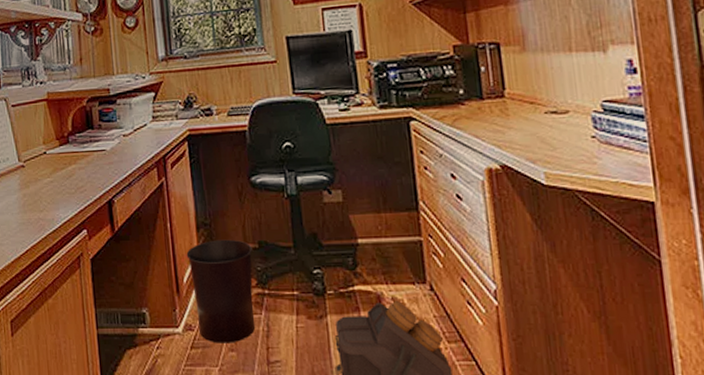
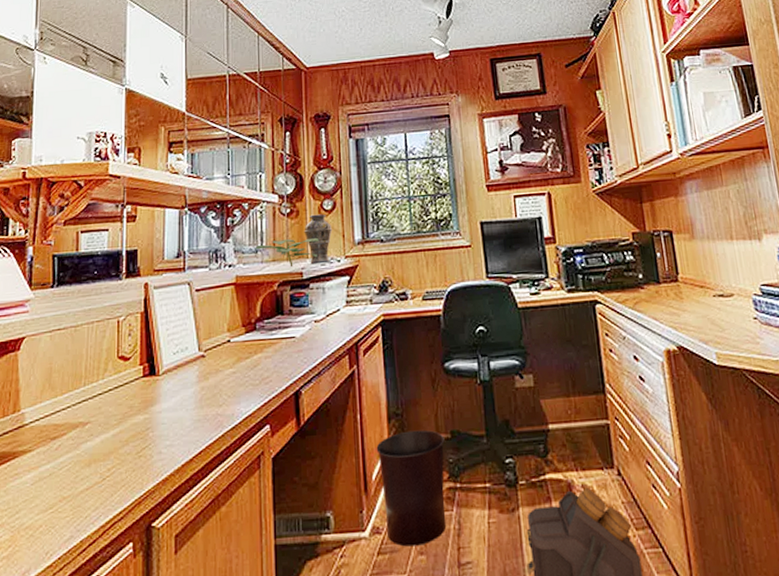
plant: none [63,54,124,84] -> present [255,237,319,268]
vase: none [108,31,137,81] -> present [304,213,333,265]

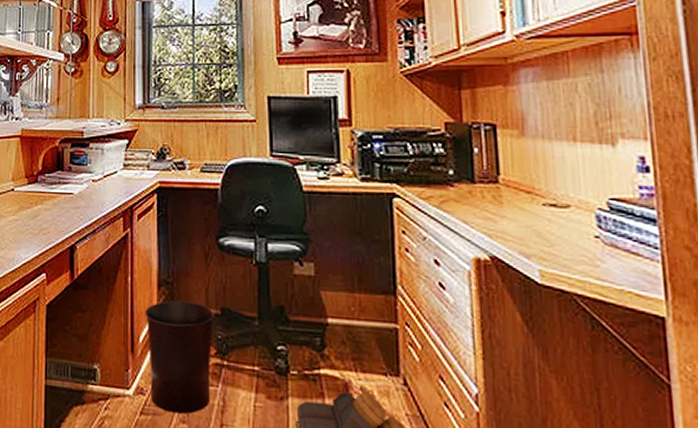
plant: present [255,237,319,268] -> none [40,98,101,126]
vase: present [304,213,333,265] -> none [86,75,115,125]

